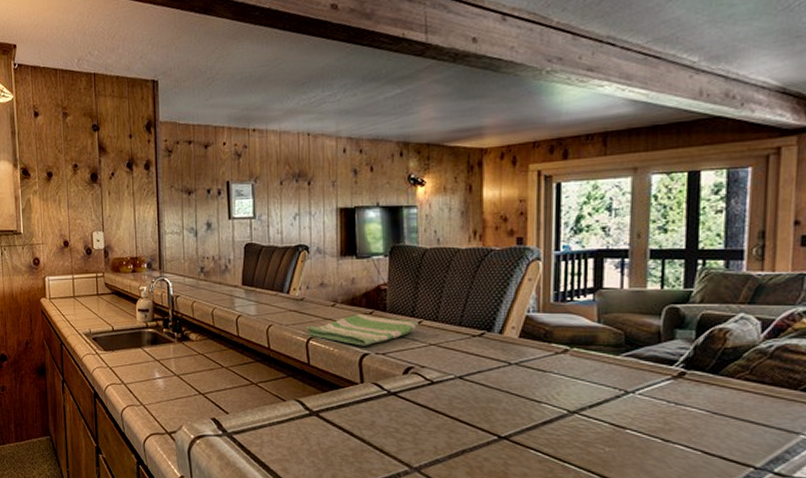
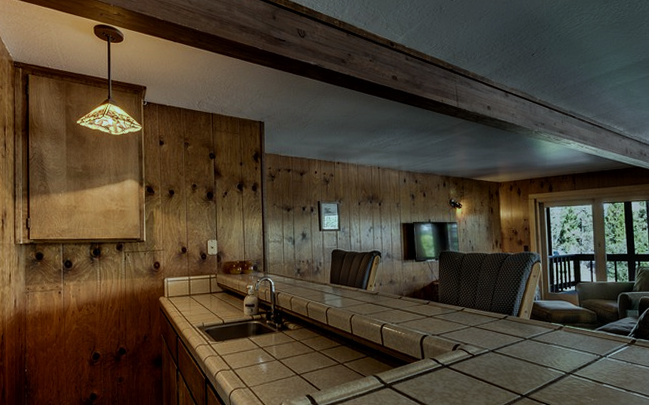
dish towel: present [305,313,418,346] -> none [379,304,462,329]

